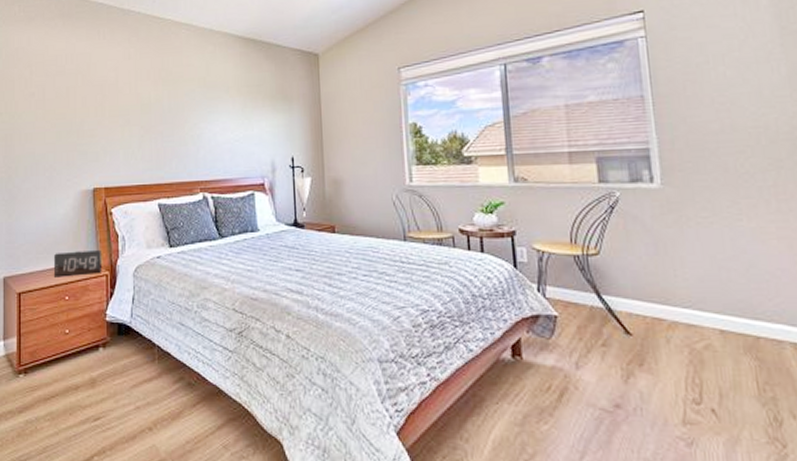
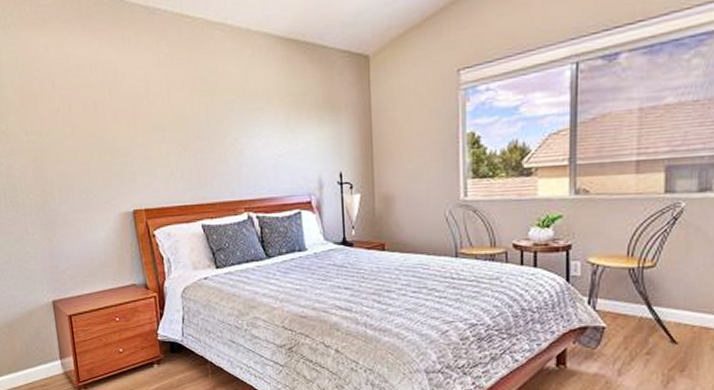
alarm clock: present [54,249,101,277] -> none [100,272,149,300]

